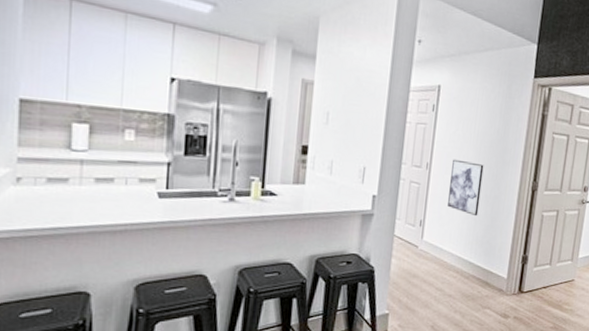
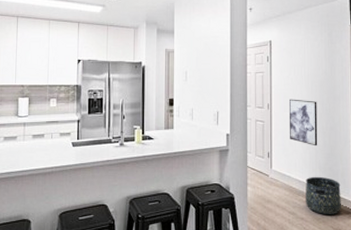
basket: none [456,249,497,293] -> present [305,176,341,216]

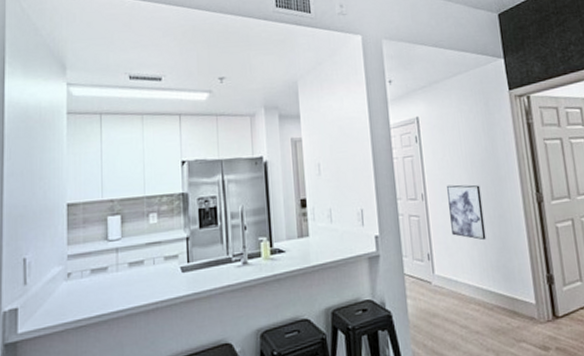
basket: present [305,176,341,216] -> none [476,277,523,325]

